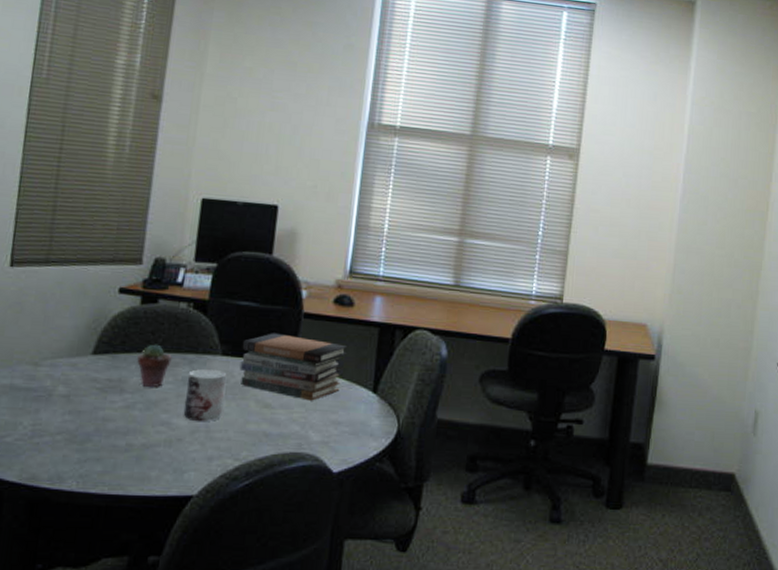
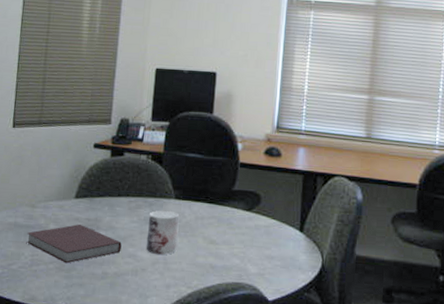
notebook: none [25,385,153,434] -> present [26,224,122,264]
potted succulent: present [137,344,172,388] -> none [109,189,136,226]
book stack: present [239,333,347,401] -> none [189,180,277,238]

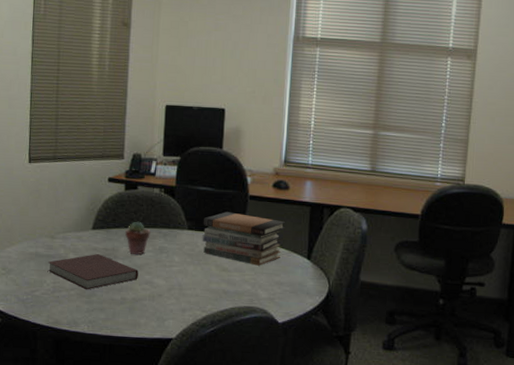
potted succulent: none [109,189,136,226] -> present [125,221,151,255]
mug: present [146,210,180,255] -> none [161,240,193,282]
book stack: none [189,180,277,238] -> present [202,212,285,266]

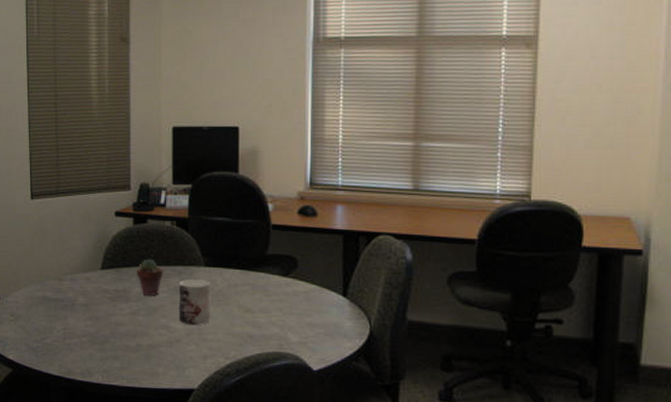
notebook: present [47,253,139,290] -> none [57,295,153,336]
mug: none [161,240,193,282] -> present [178,278,211,326]
book stack: present [202,212,285,266] -> none [221,244,314,305]

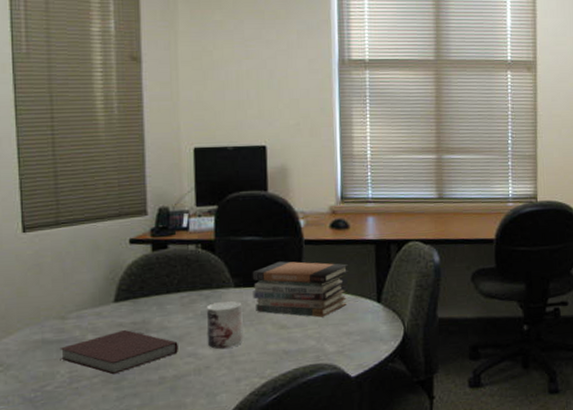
notebook: none [57,295,153,336] -> present [59,329,178,375]
potted succulent: present [136,258,164,297] -> none [157,285,189,325]
book stack: none [221,244,314,305] -> present [252,261,348,318]

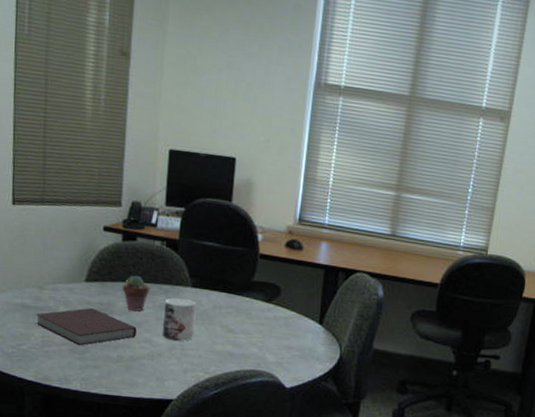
potted succulent: none [157,285,189,325] -> present [122,275,151,312]
book stack: present [252,261,348,318] -> none [207,270,297,329]

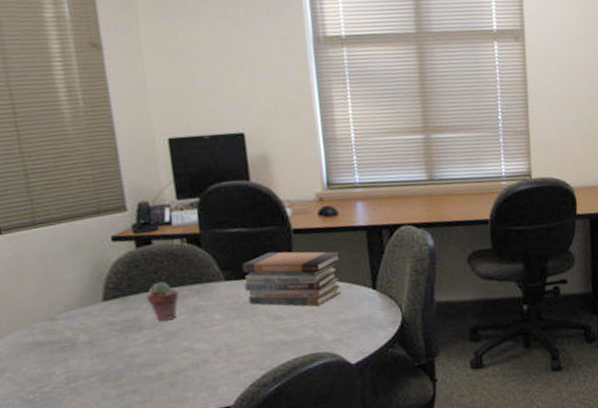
notebook: present [35,307,137,346] -> none [52,327,174,373]
mug: present [162,297,197,342] -> none [198,294,239,343]
book stack: none [207,270,297,329] -> present [241,251,342,307]

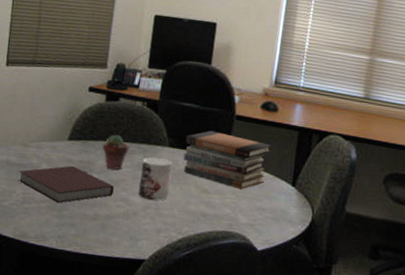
notebook: none [52,327,174,373] -> present [18,165,114,203]
mug: none [198,294,239,343] -> present [138,157,173,201]

